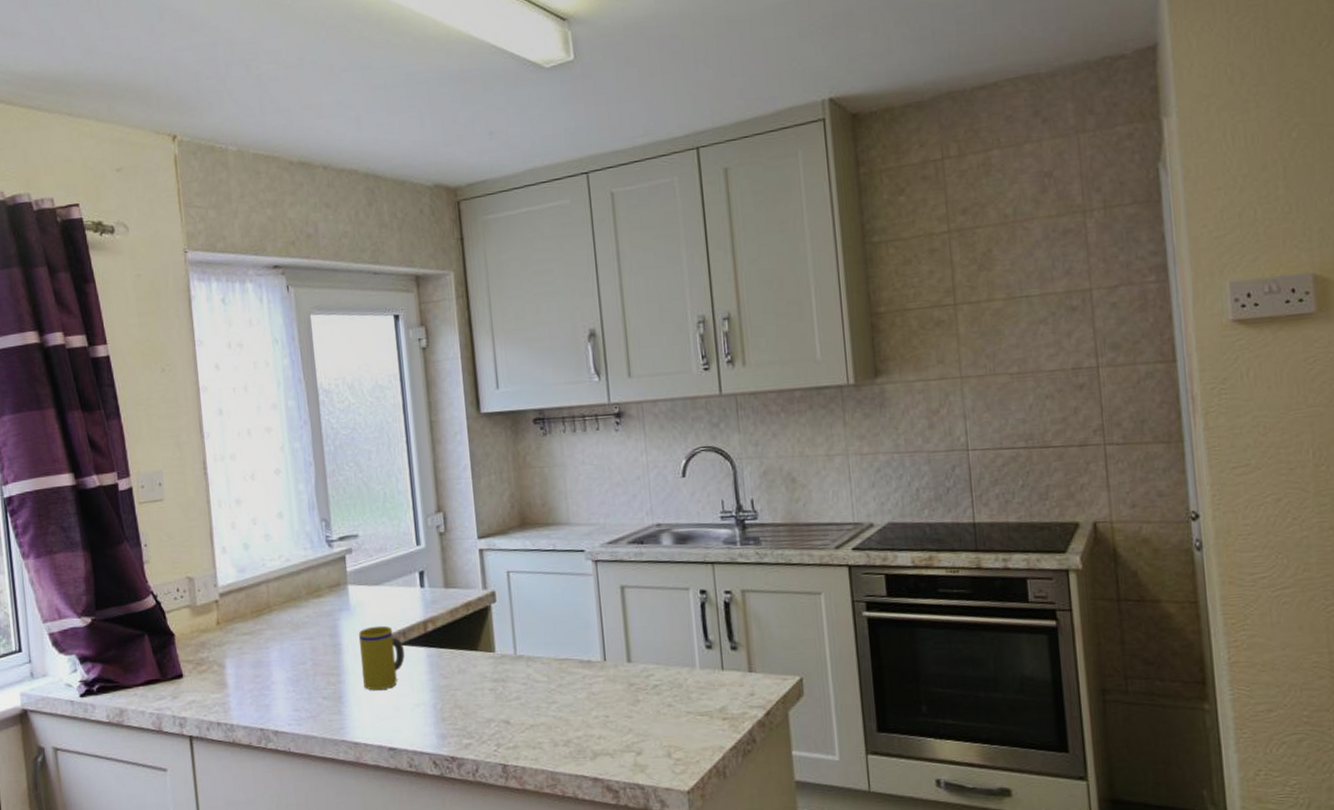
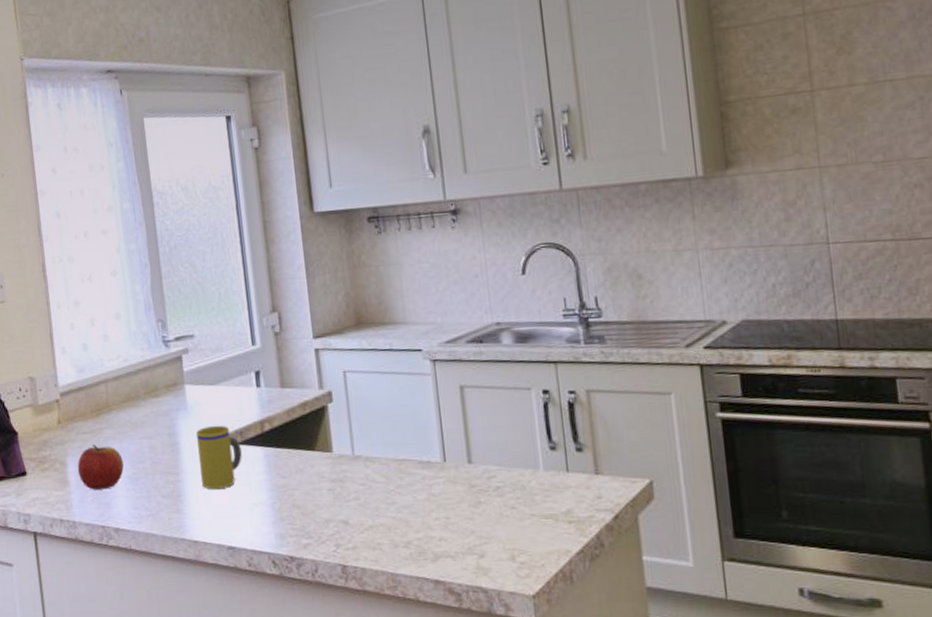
apple: none [236,645,284,692] -> present [77,444,124,490]

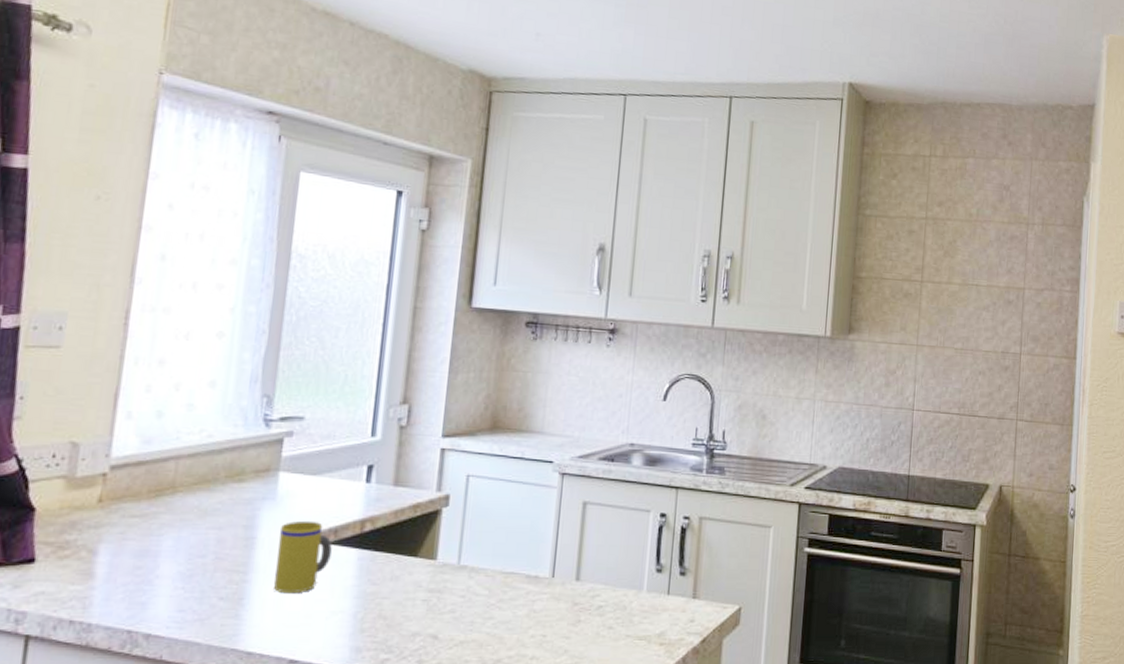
apple: present [77,444,124,490] -> none [110,530,178,586]

